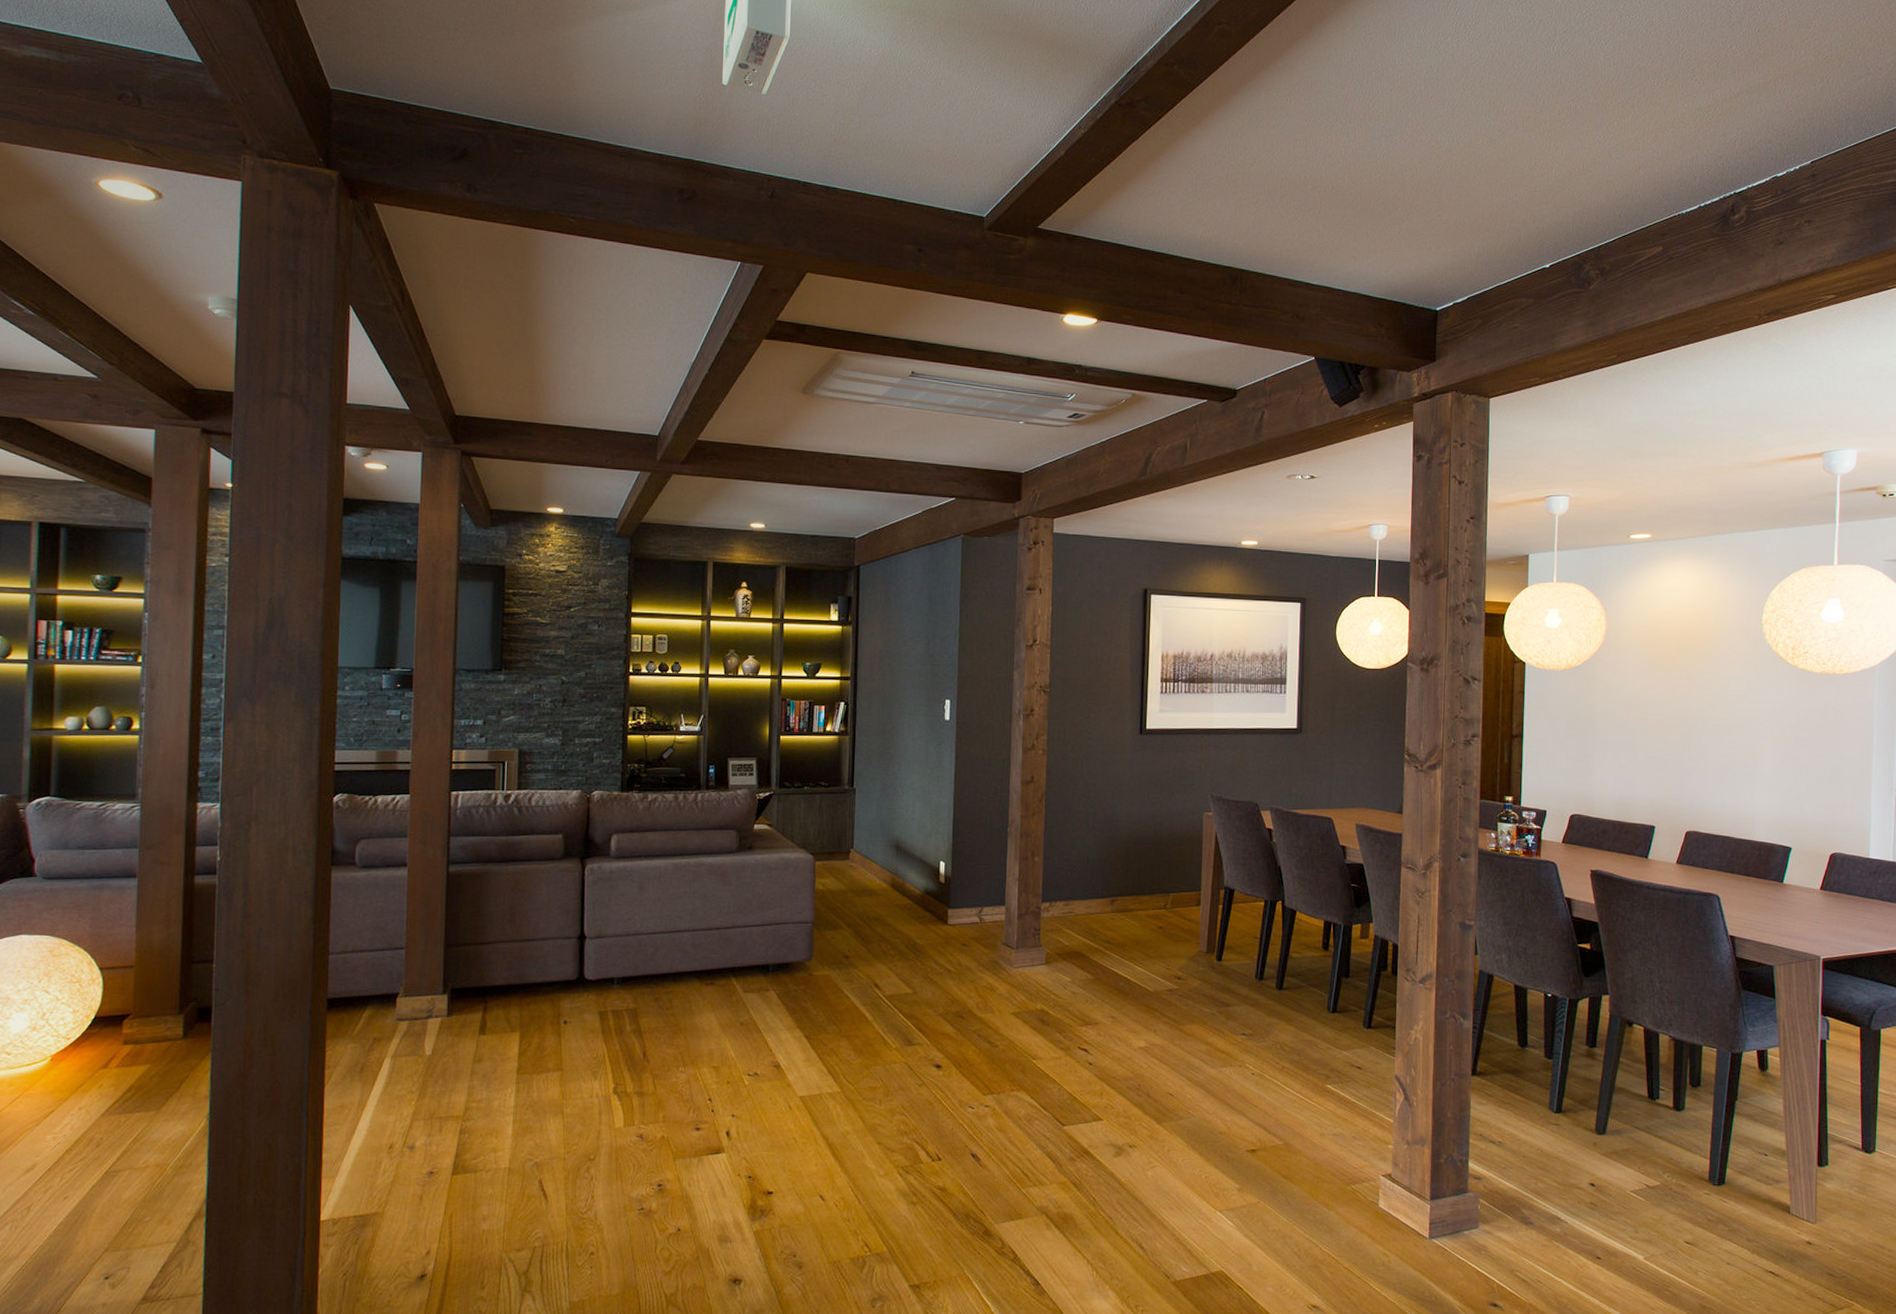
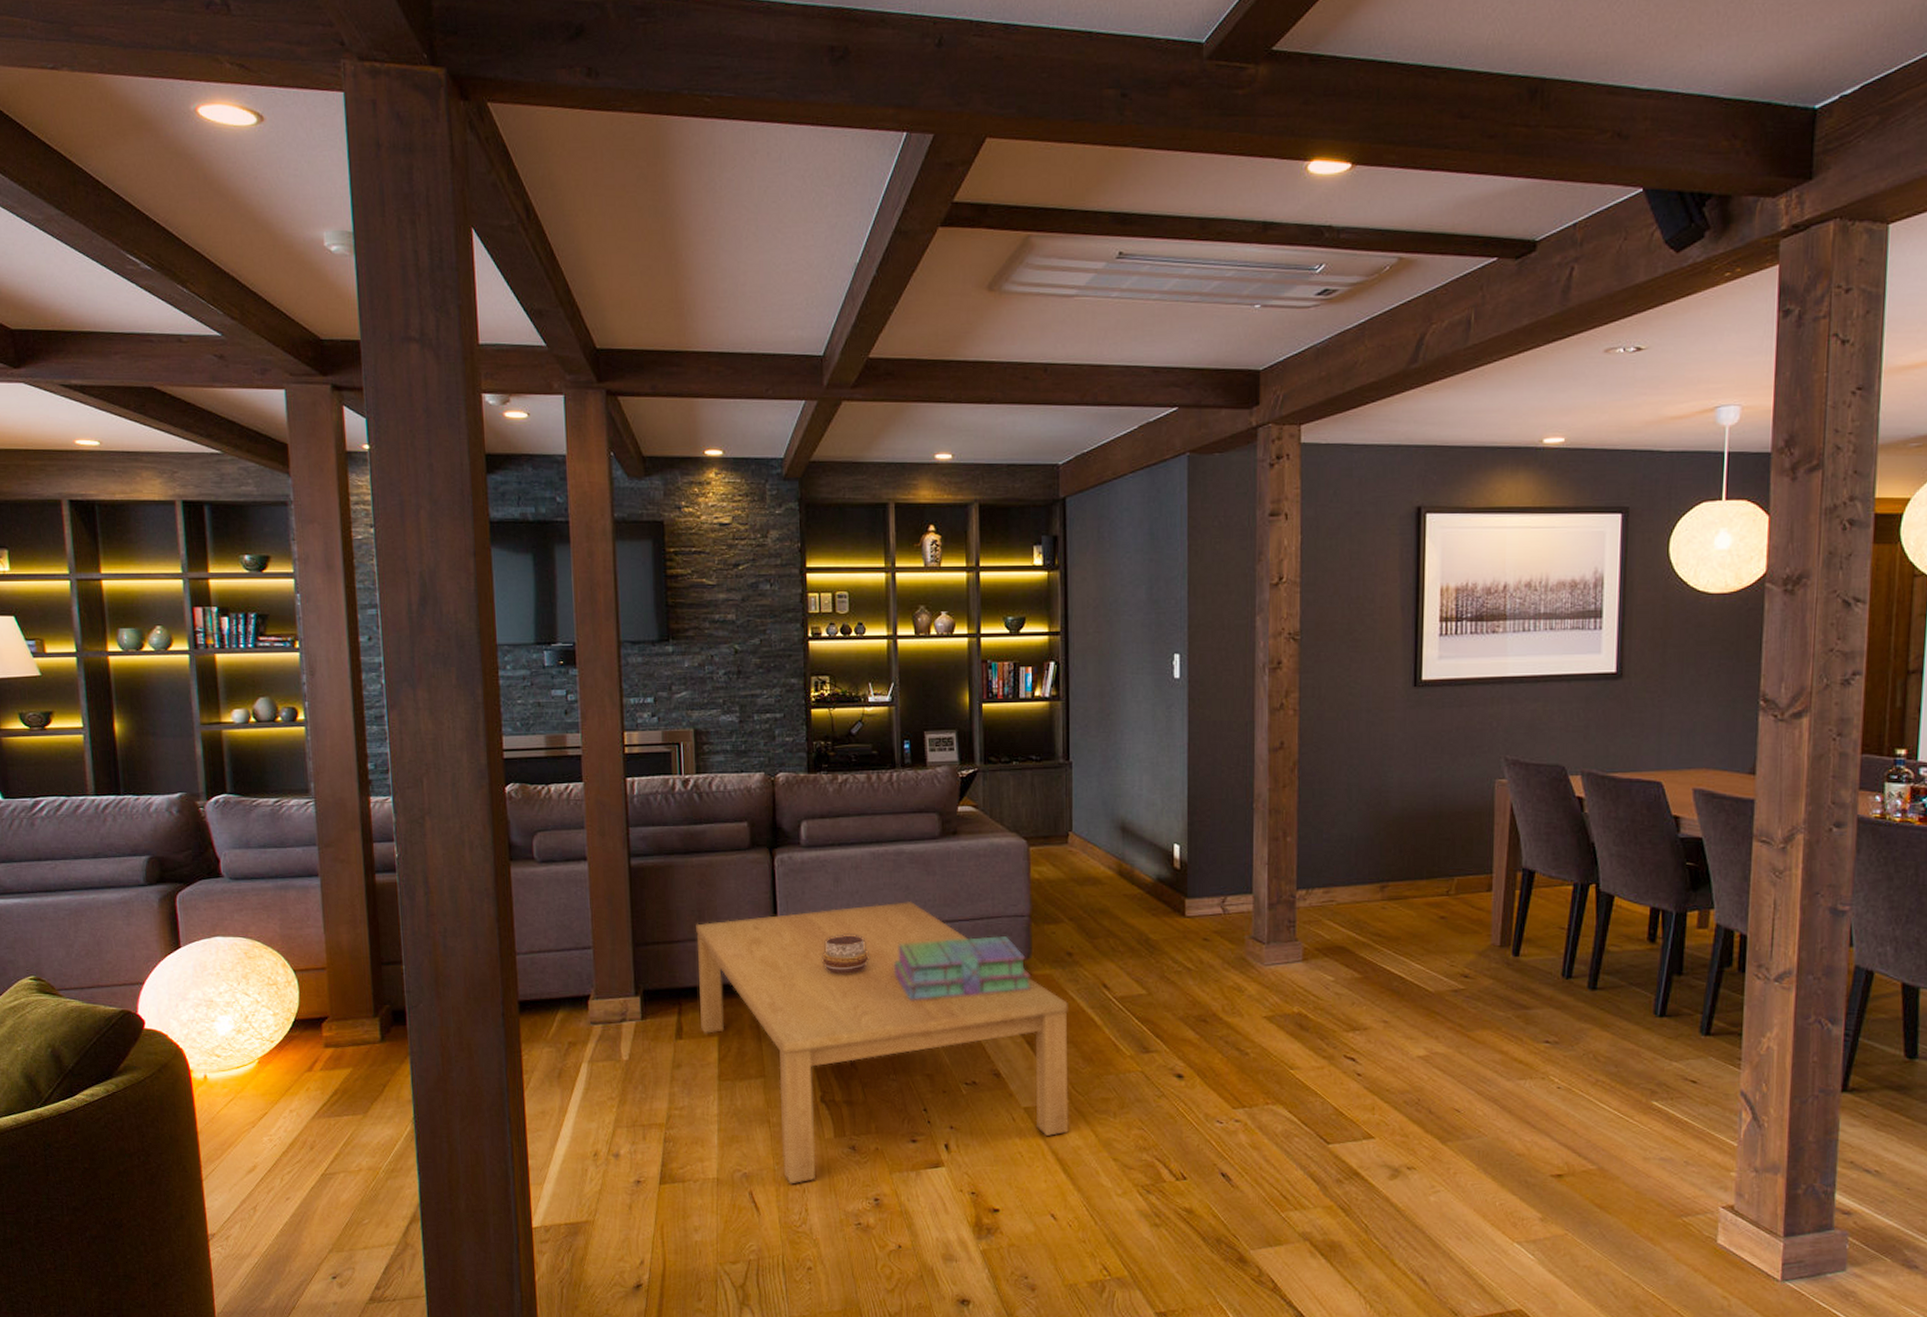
coffee table: none [504,908,843,1172] -> present [696,900,1069,1184]
decorative bowl: none [623,938,667,974] -> present [822,935,869,974]
stack of books: none [689,940,812,998] -> present [894,936,1031,1000]

